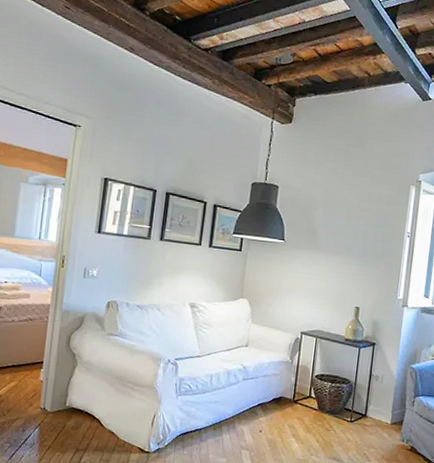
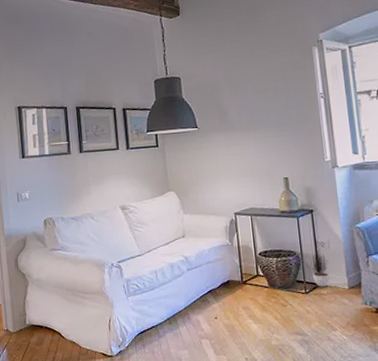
potted plant: none [360,381,391,420] -> present [310,249,348,287]

